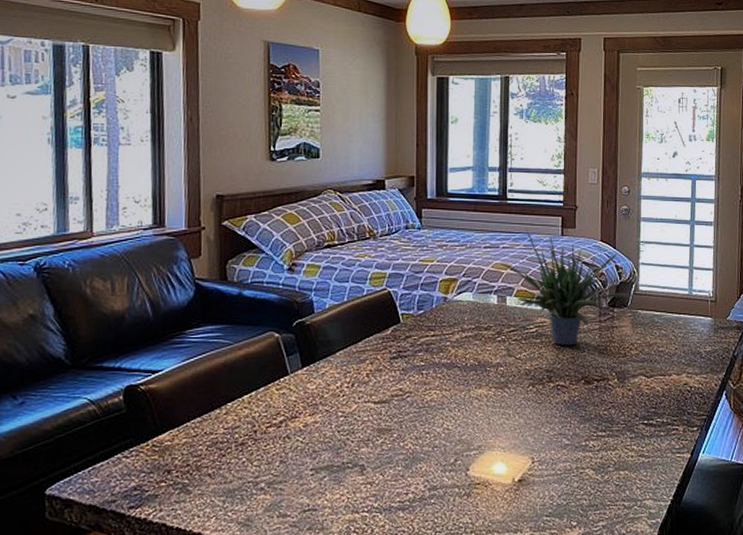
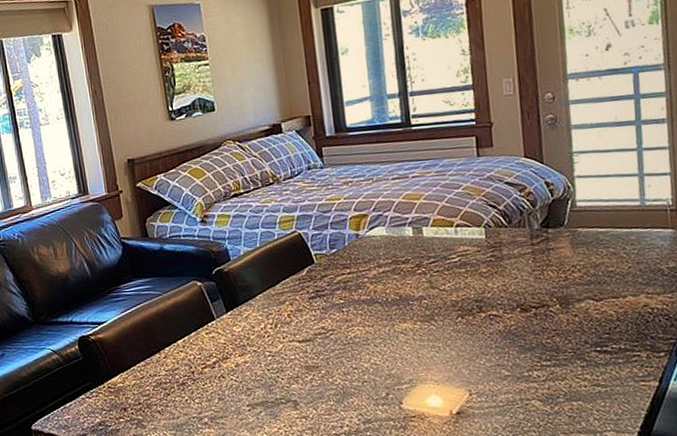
potted plant: present [500,227,633,346] -> none [411,152,570,274]

